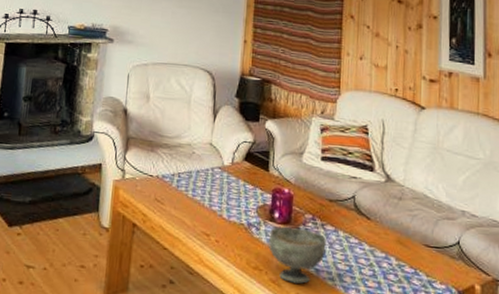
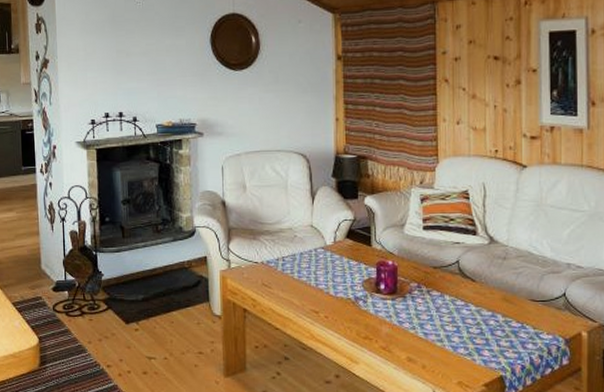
bowl: present [269,227,327,284] -> none [377,296,434,348]

